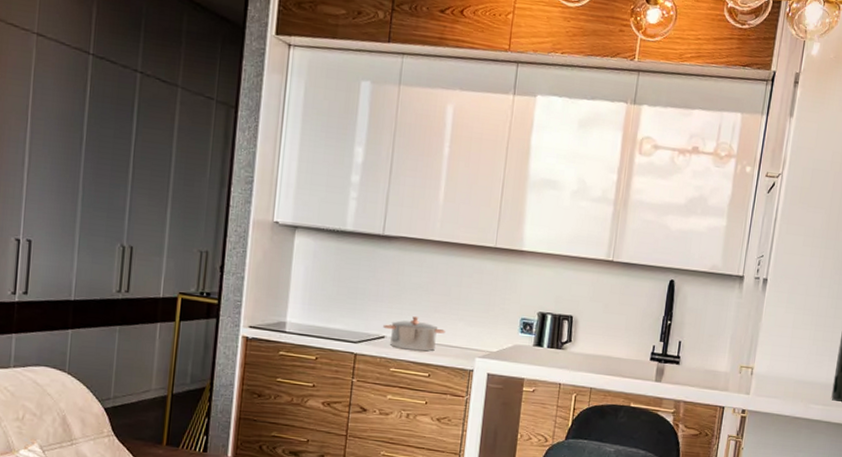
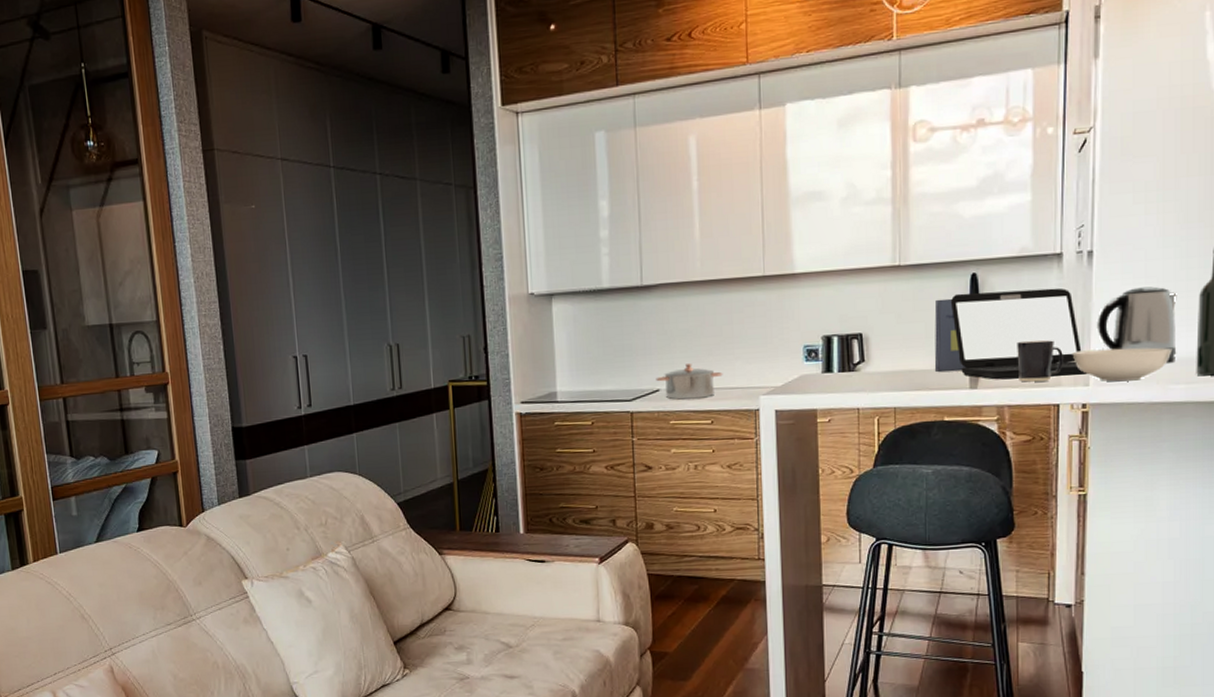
book: none [628,297,655,365] -> present [934,298,967,373]
laptop: none [649,295,750,384] -> present [950,288,1088,380]
mug: none [695,346,733,385] -> present [1017,339,1063,382]
bowl: none [740,363,816,396] -> present [1072,347,1173,382]
kettle: none [762,317,826,387] -> present [1098,287,1177,365]

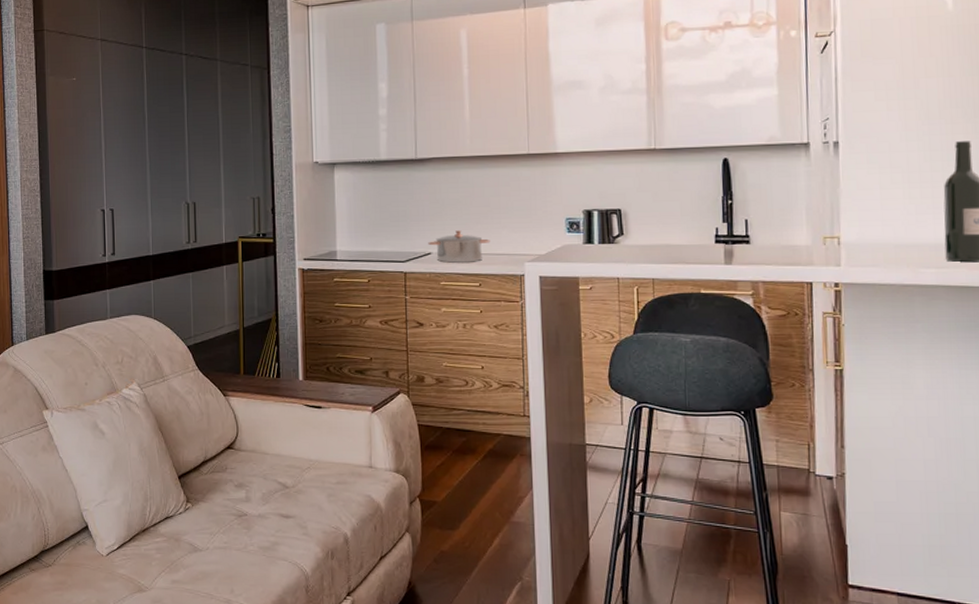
book: present [934,298,967,373] -> none [689,180,721,248]
laptop: present [950,288,1088,380] -> none [703,174,839,257]
mug: present [1017,339,1063,382] -> none [769,221,815,260]
bowl: present [1072,347,1173,382] -> none [822,232,921,264]
kettle: present [1098,287,1177,365] -> none [846,176,924,249]

